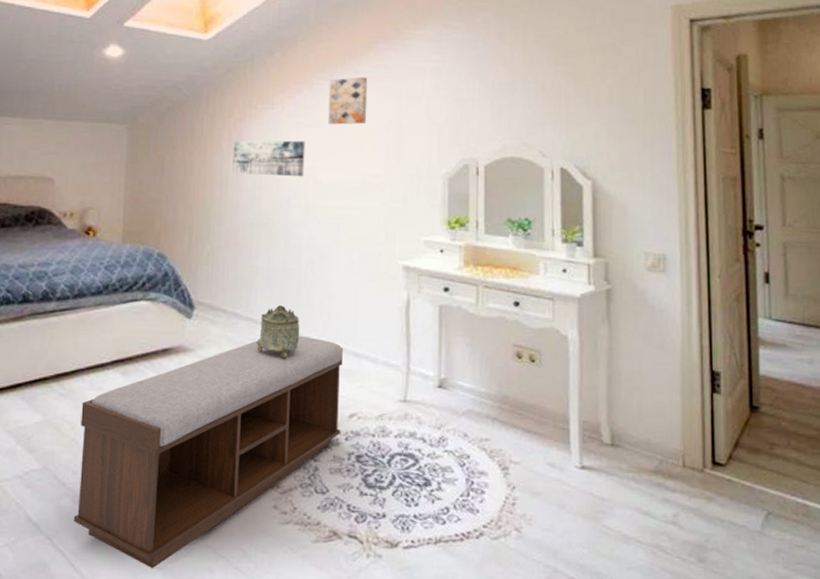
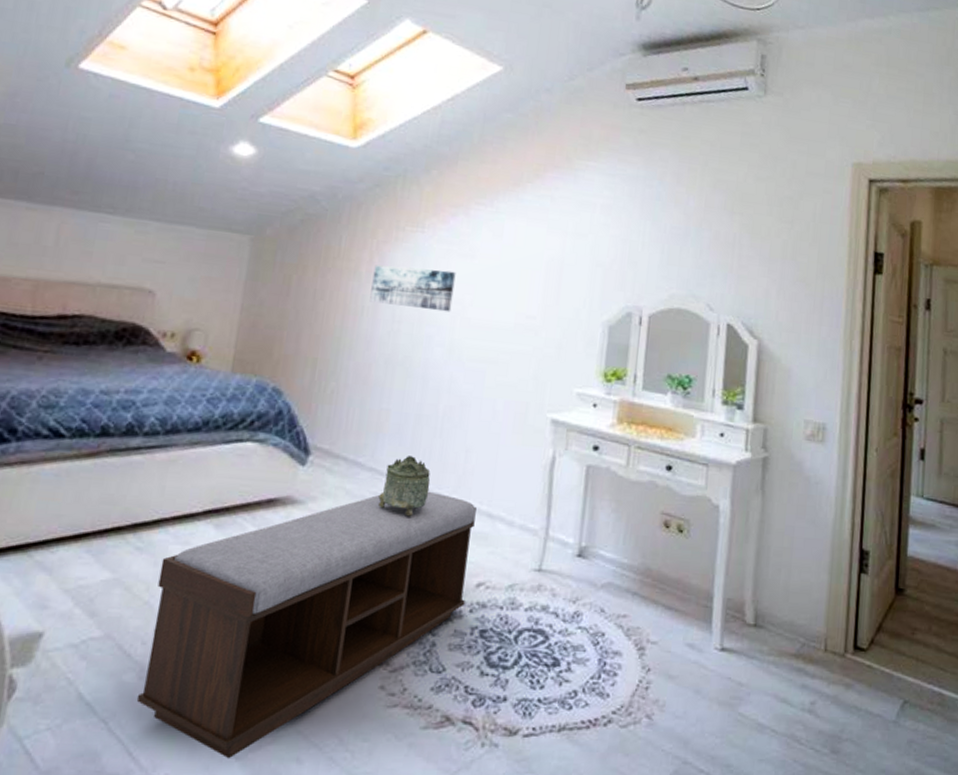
wall art: present [328,76,368,125] -> none [483,206,532,259]

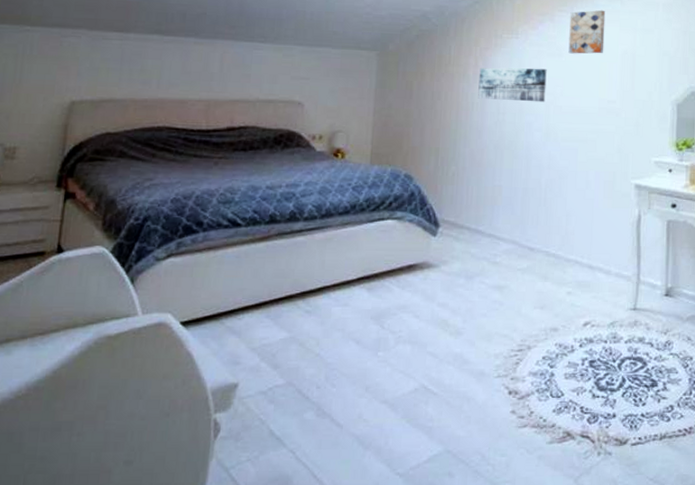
bench: present [137,491,477,759] -> none [317,250,579,477]
decorative box: present [378,456,431,517] -> none [498,222,540,272]
wall art: none [483,206,532,259] -> present [568,10,606,54]

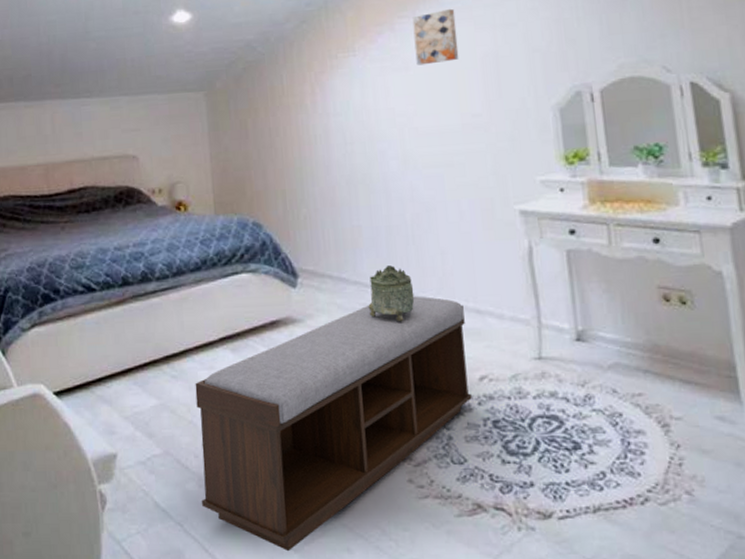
bench: none [317,250,579,477] -> present [195,296,472,552]
wall art: present [478,68,547,103] -> none [317,86,398,130]
decorative box: none [498,222,540,272] -> present [368,265,415,322]

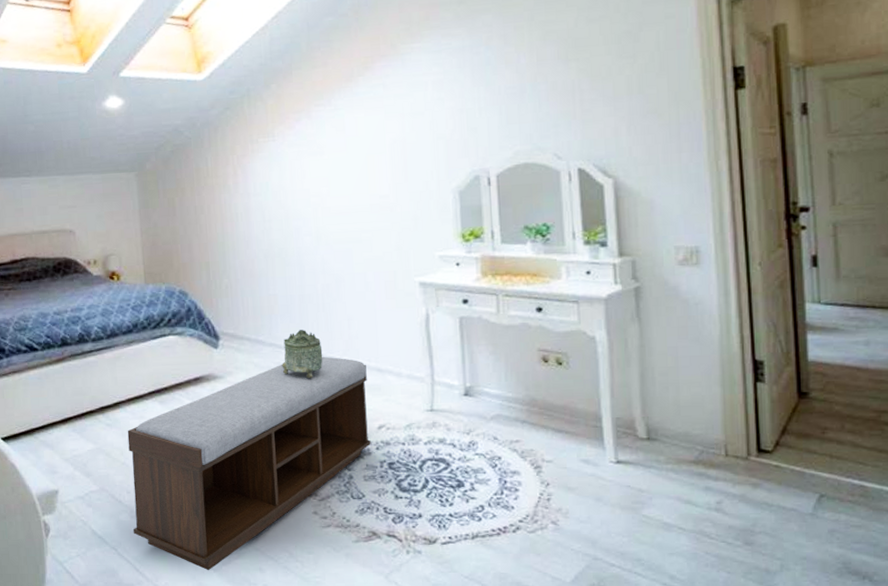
wall art: present [412,8,459,66] -> none [328,98,370,150]

